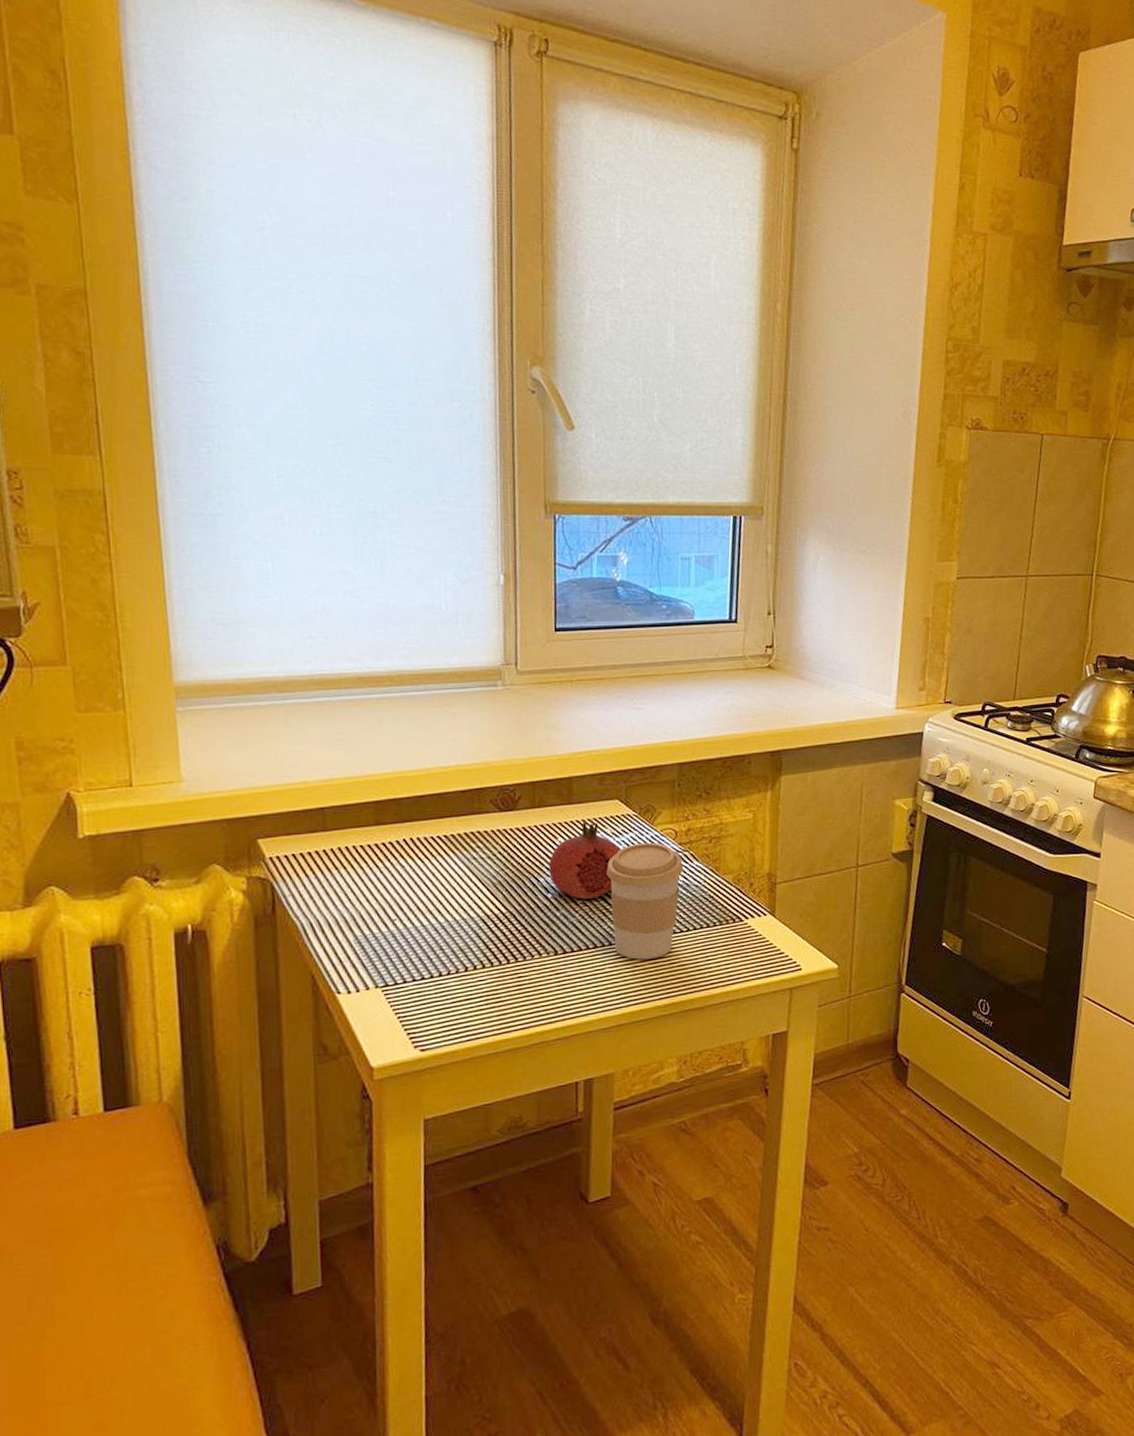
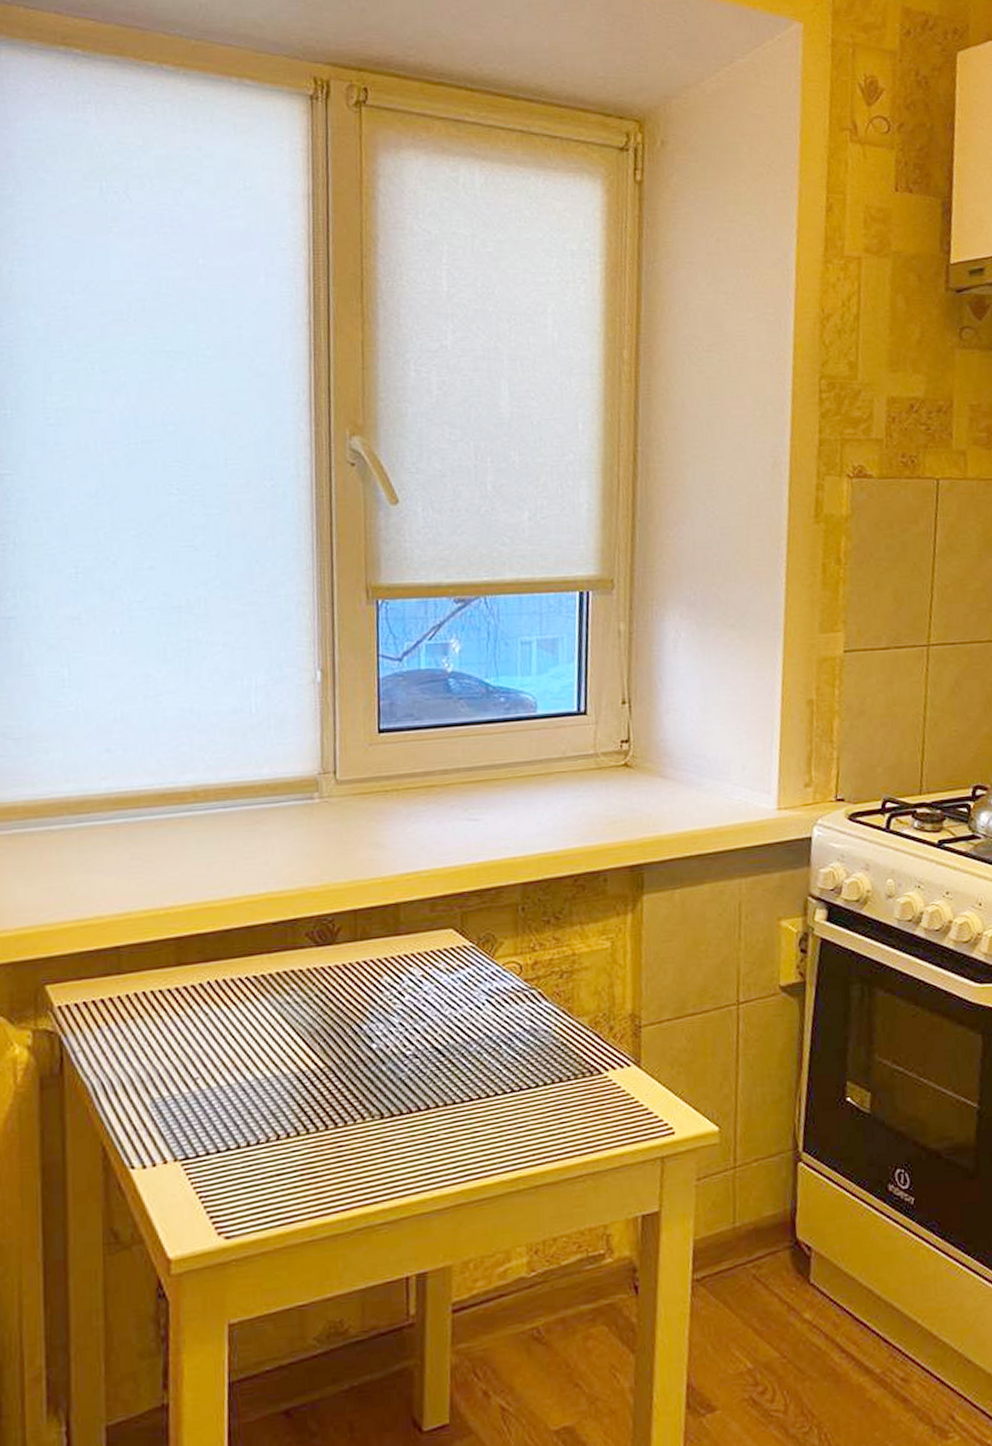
fruit: present [549,821,620,899] -> none [373,955,455,1050]
coffee cup: present [606,842,684,960] -> none [440,979,531,1123]

